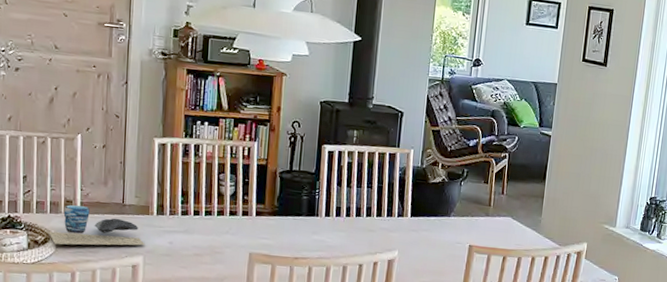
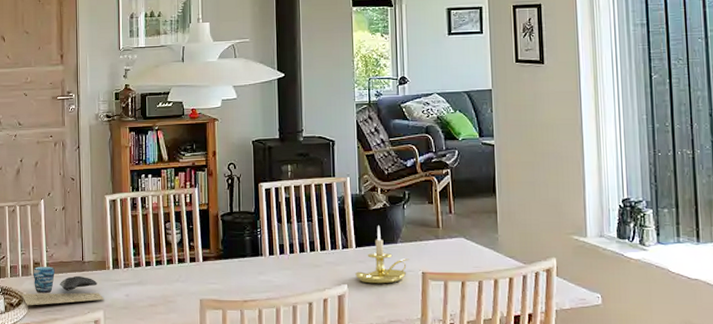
candle holder: none [407,198,459,253] -> present [355,226,409,284]

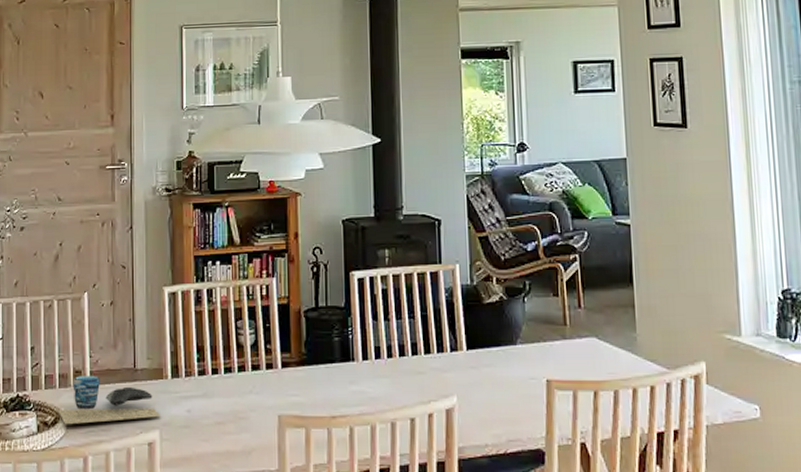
candle holder: present [355,226,409,284] -> none [466,323,531,395]

